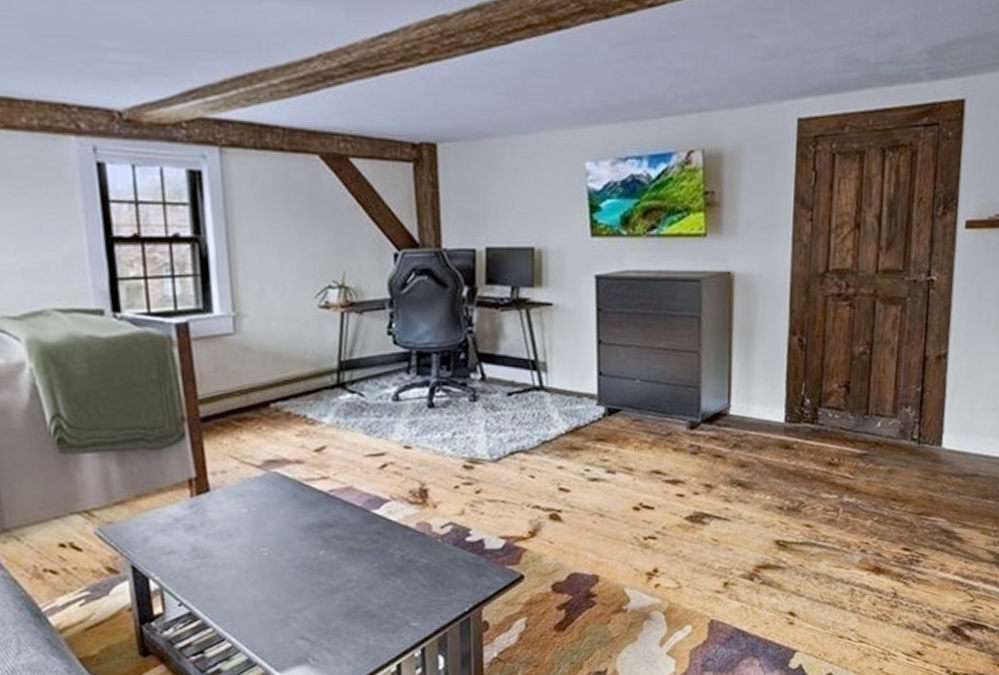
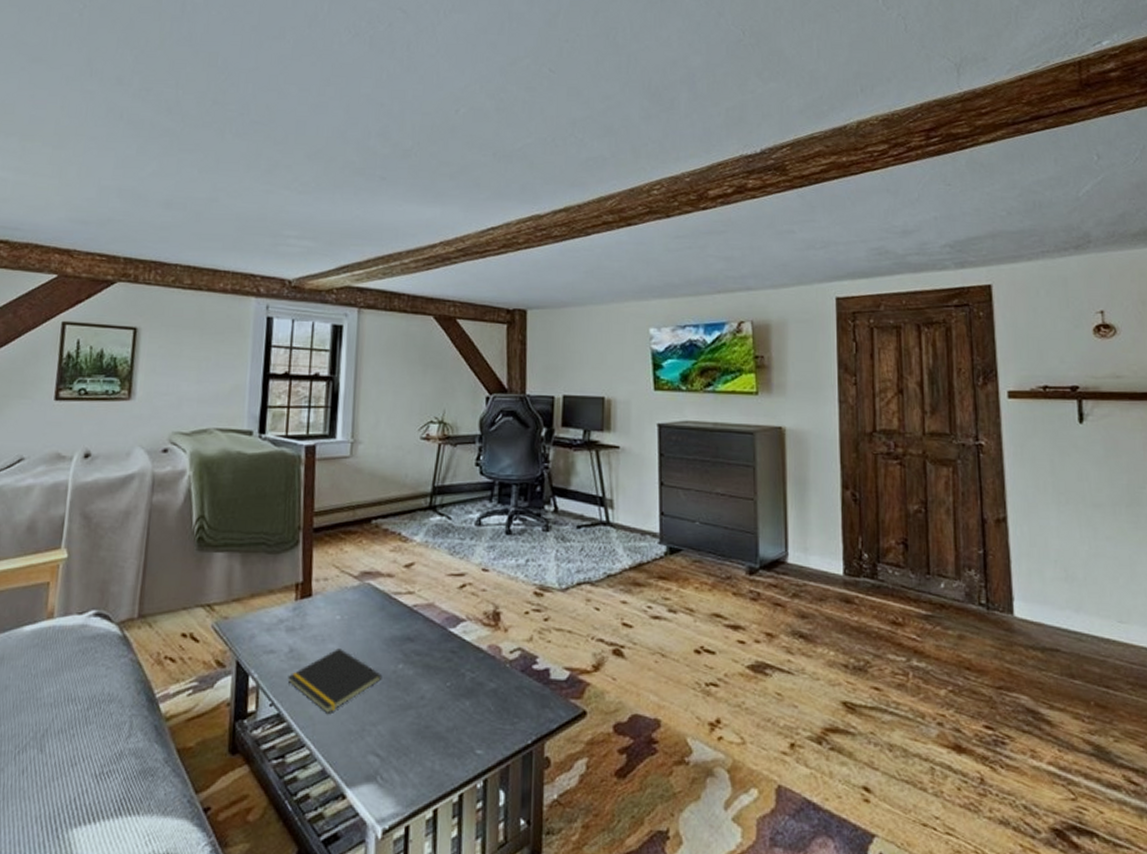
notepad: none [194,542,303,606] -> present [288,648,382,713]

